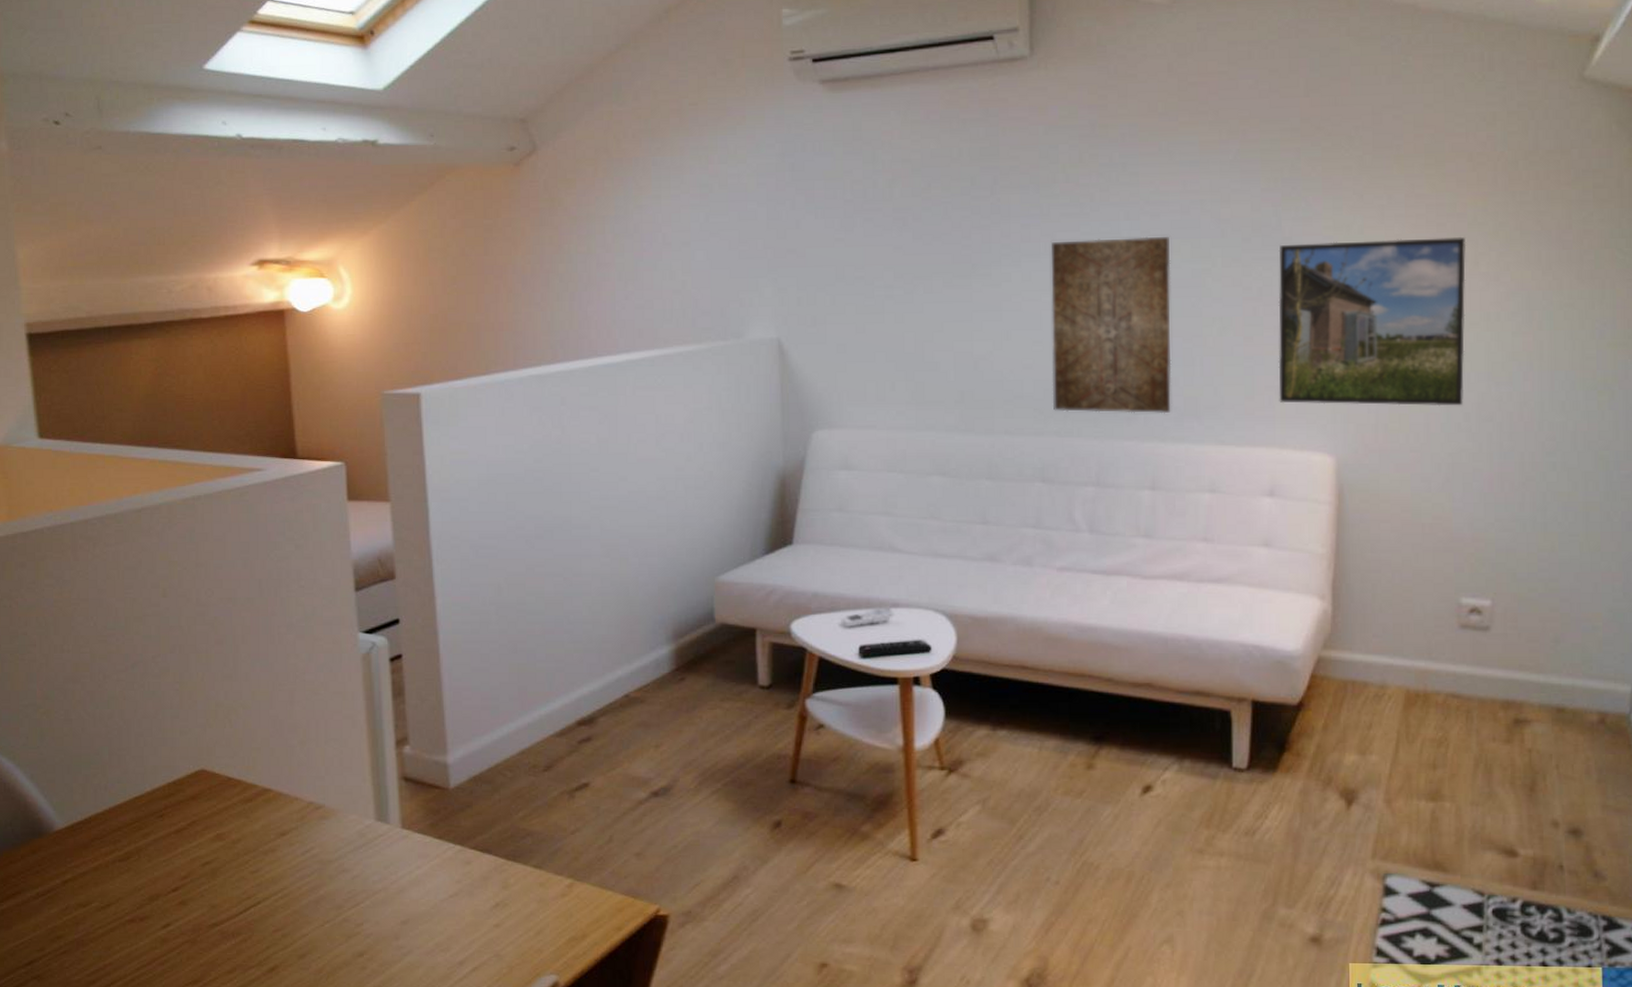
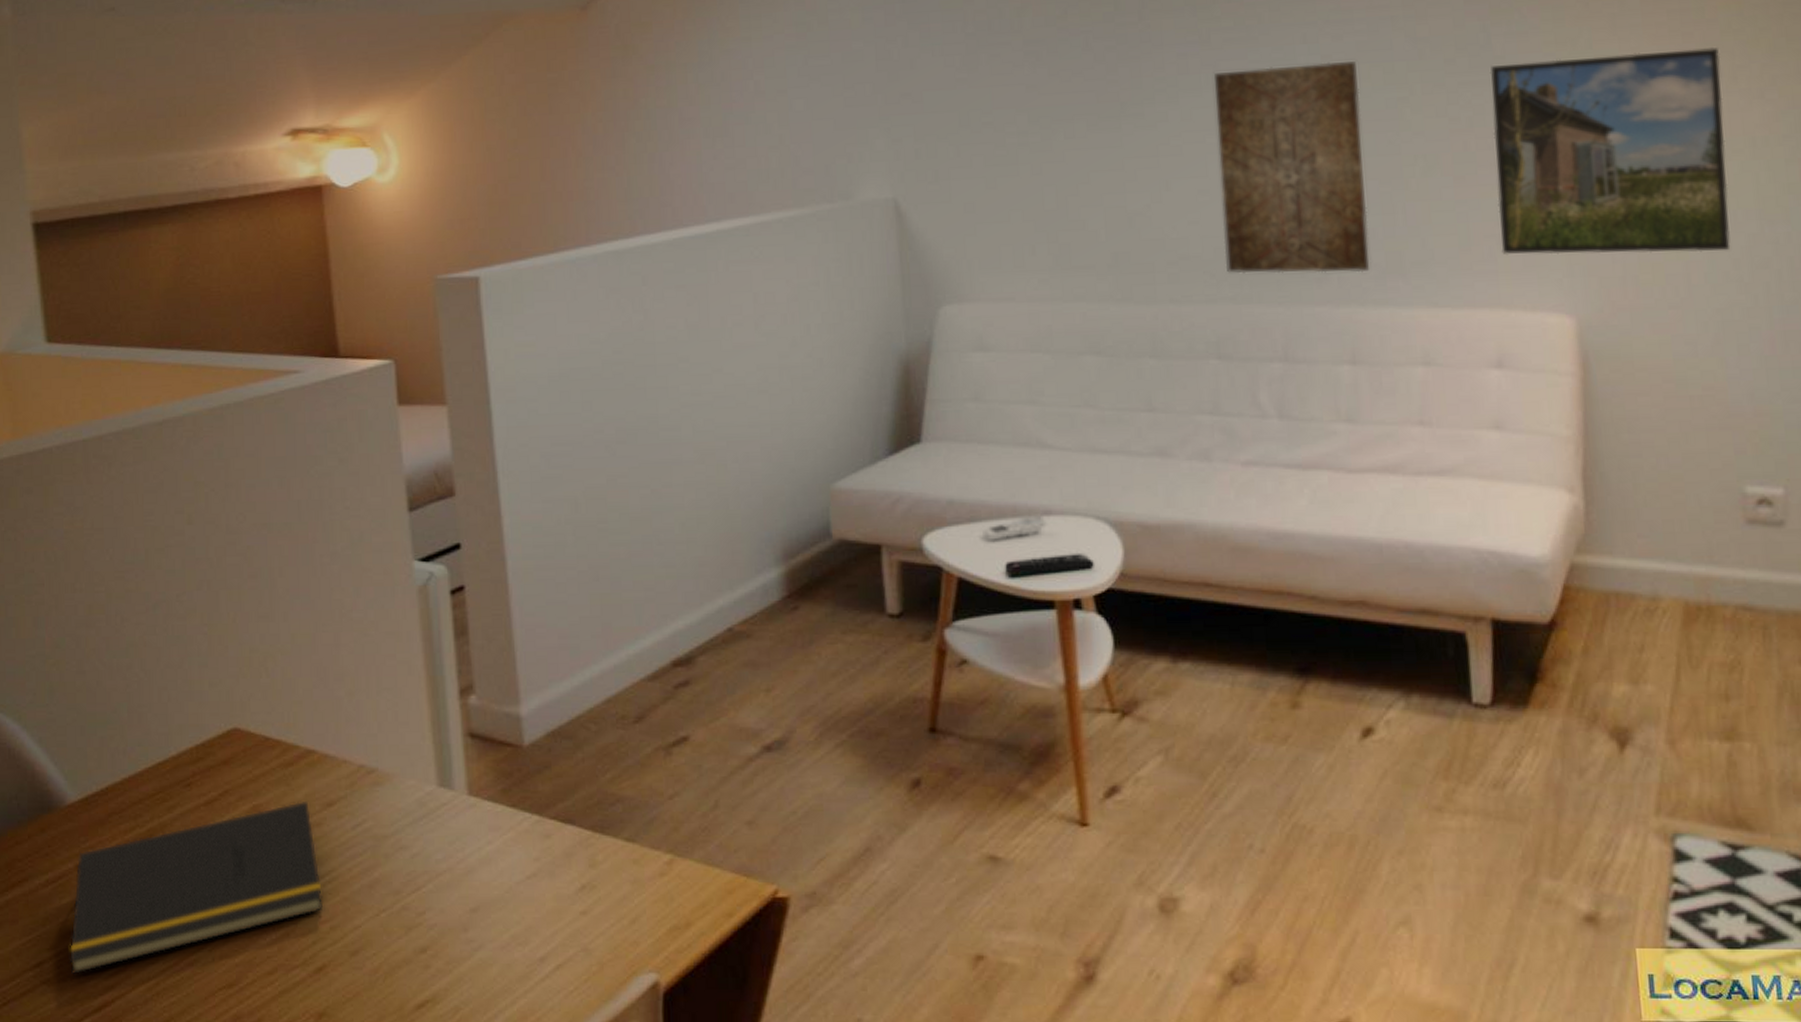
notepad: none [57,831,276,972] -> present [70,802,324,975]

